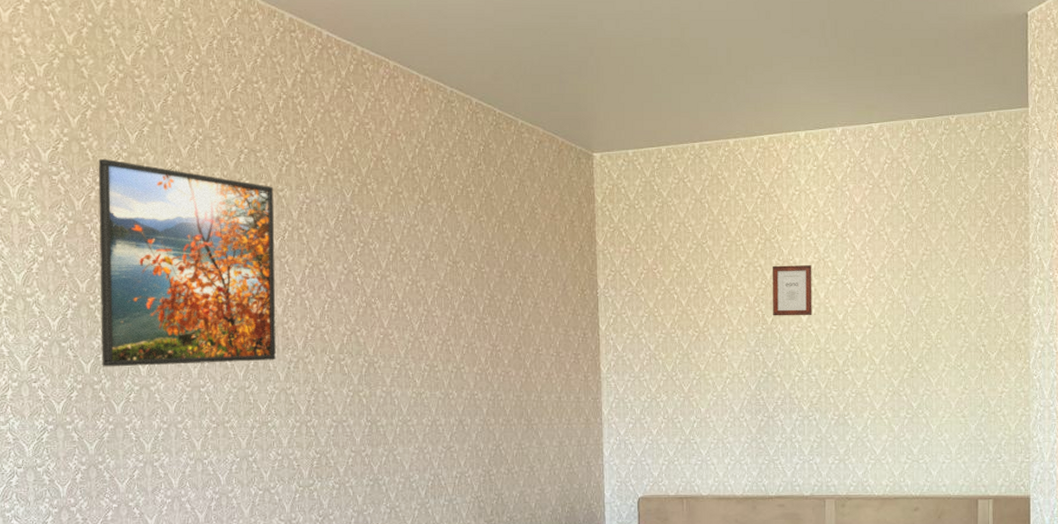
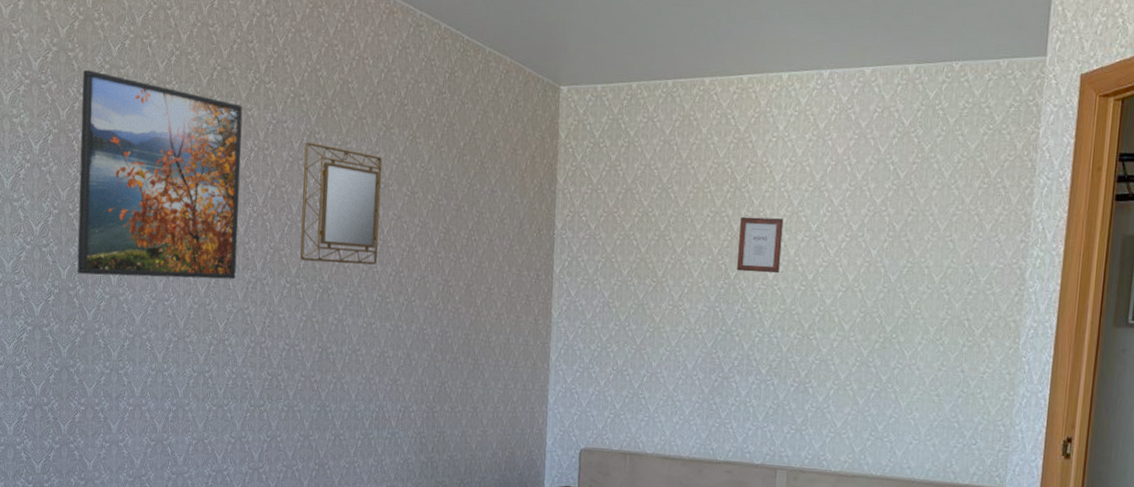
home mirror: none [341,219,422,337] -> present [300,142,382,265]

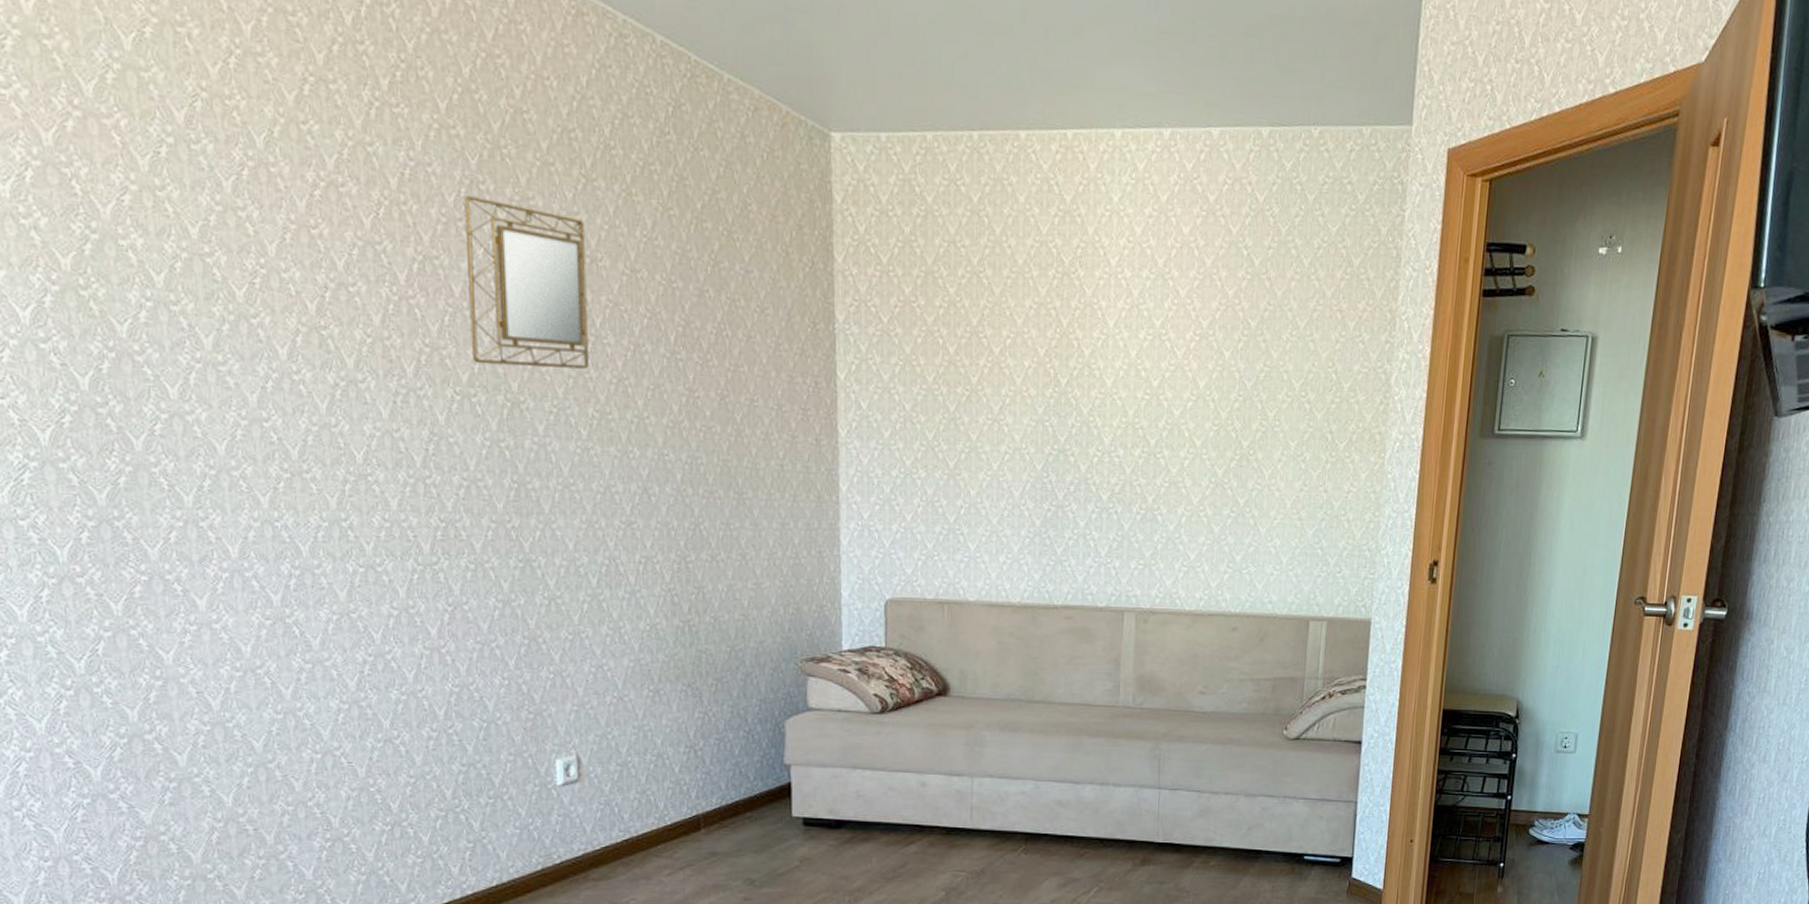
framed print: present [77,69,243,280] -> none [73,69,374,390]
picture frame: present [737,216,784,274] -> none [1068,309,1122,380]

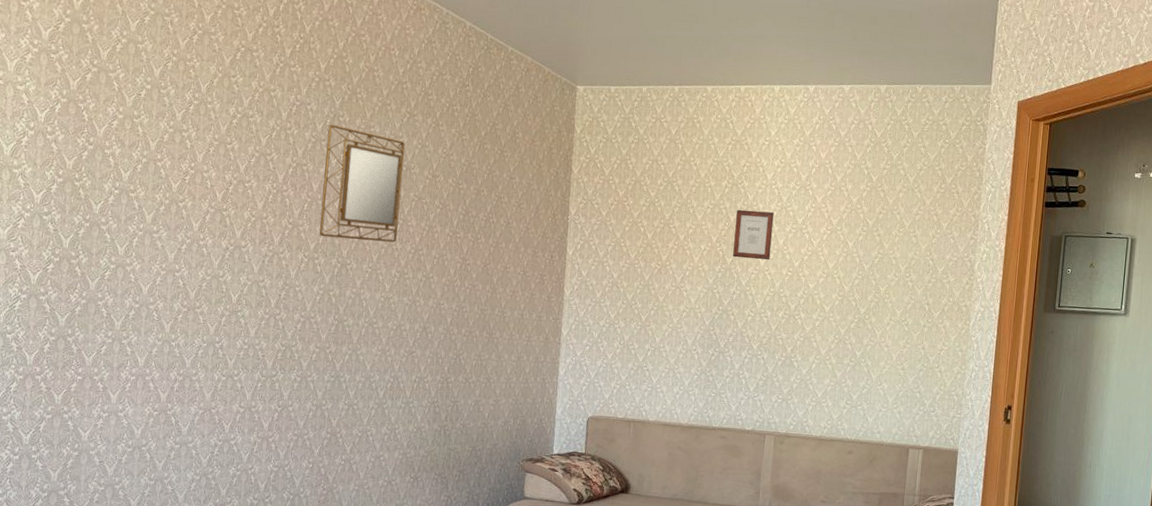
picture frame: none [1068,309,1122,380] -> present [733,209,774,261]

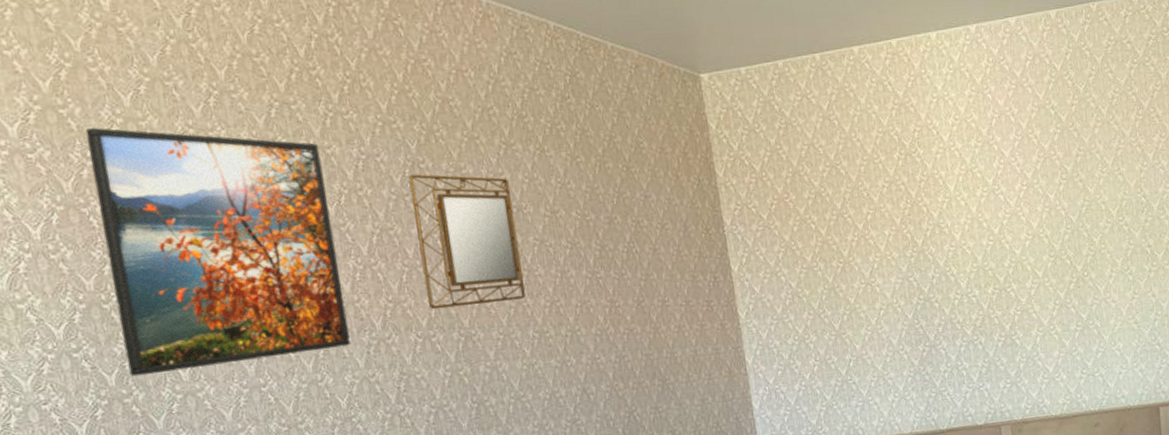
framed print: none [80,42,266,253] -> present [85,127,350,377]
picture frame: present [733,209,774,261] -> none [917,178,966,237]

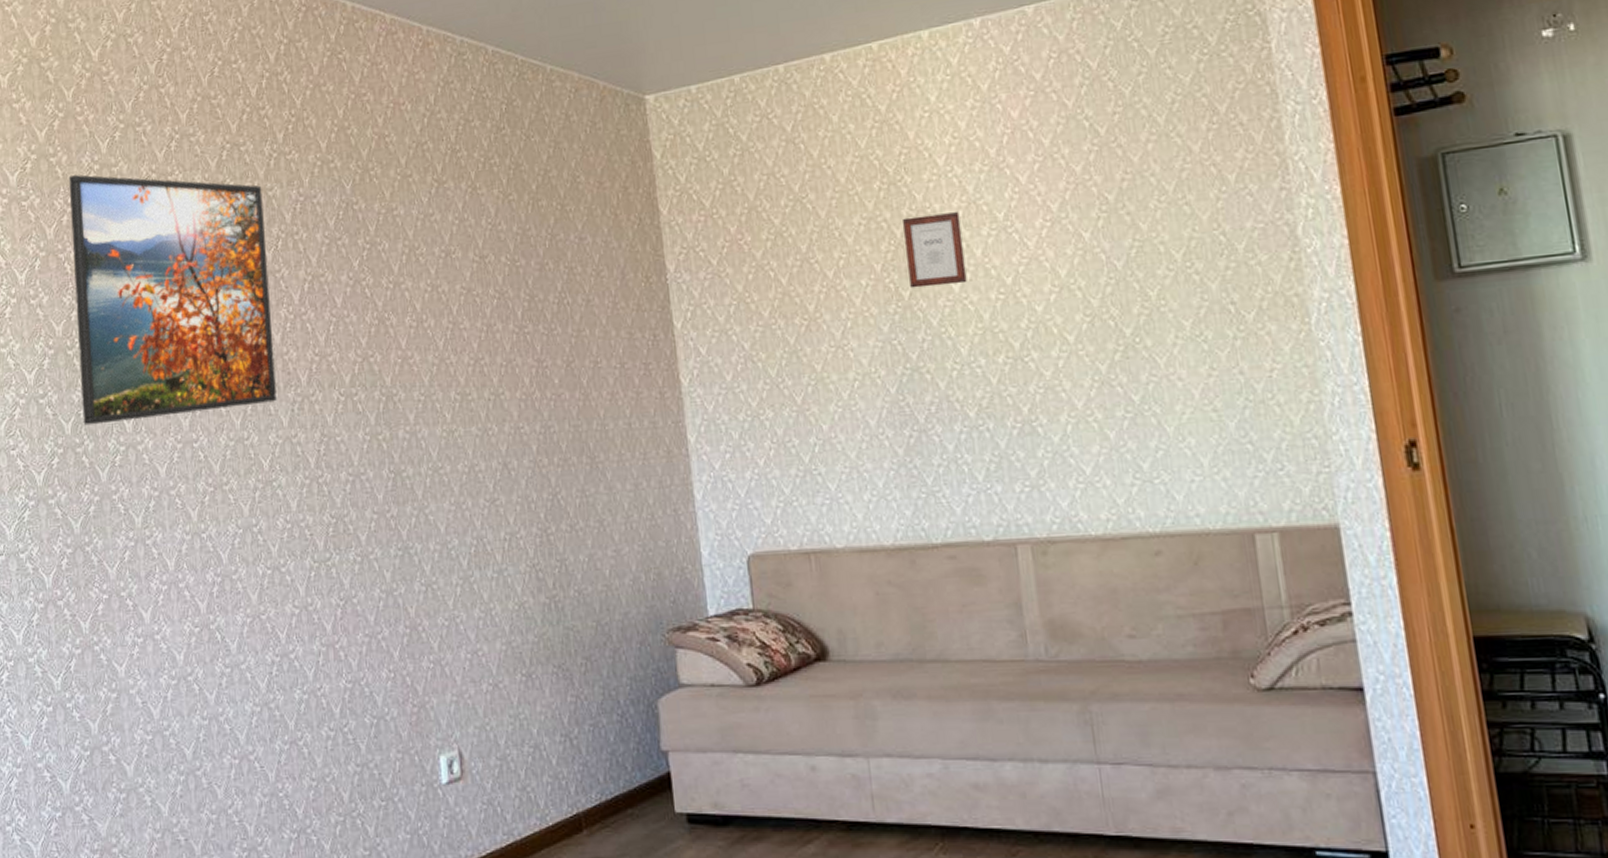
home mirror: present [408,173,526,310] -> none [342,215,449,365]
picture frame: none [917,178,966,237] -> present [903,212,967,289]

